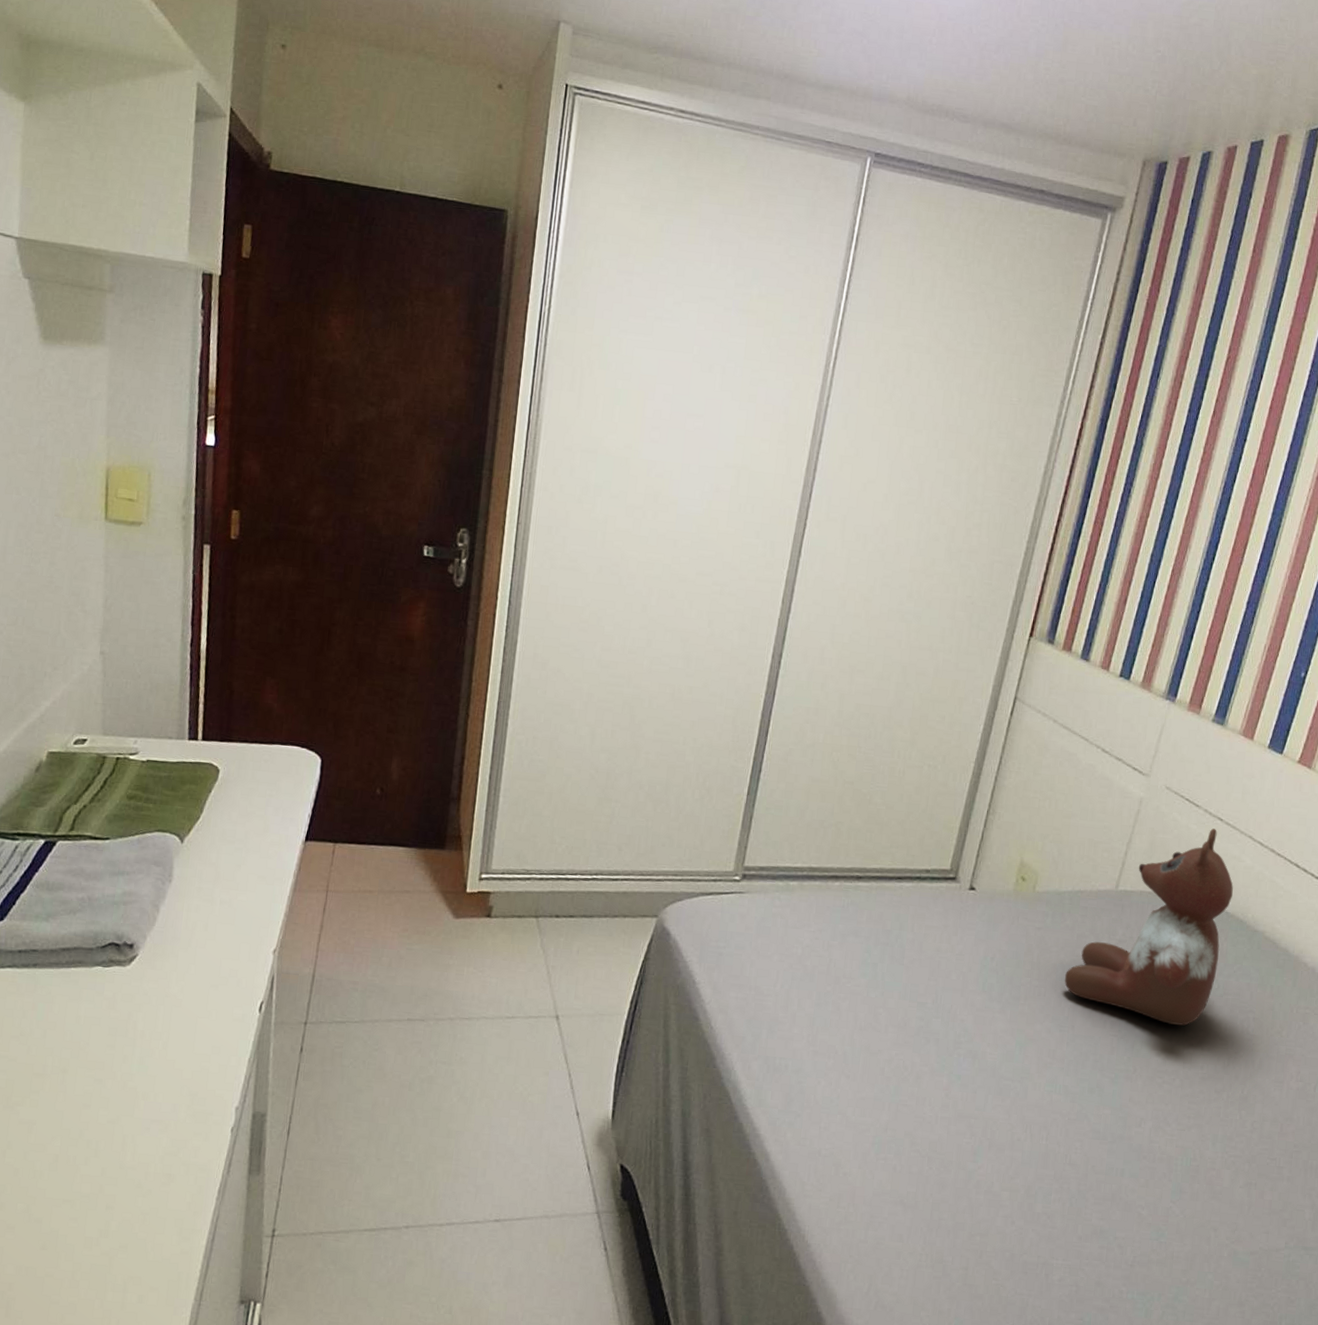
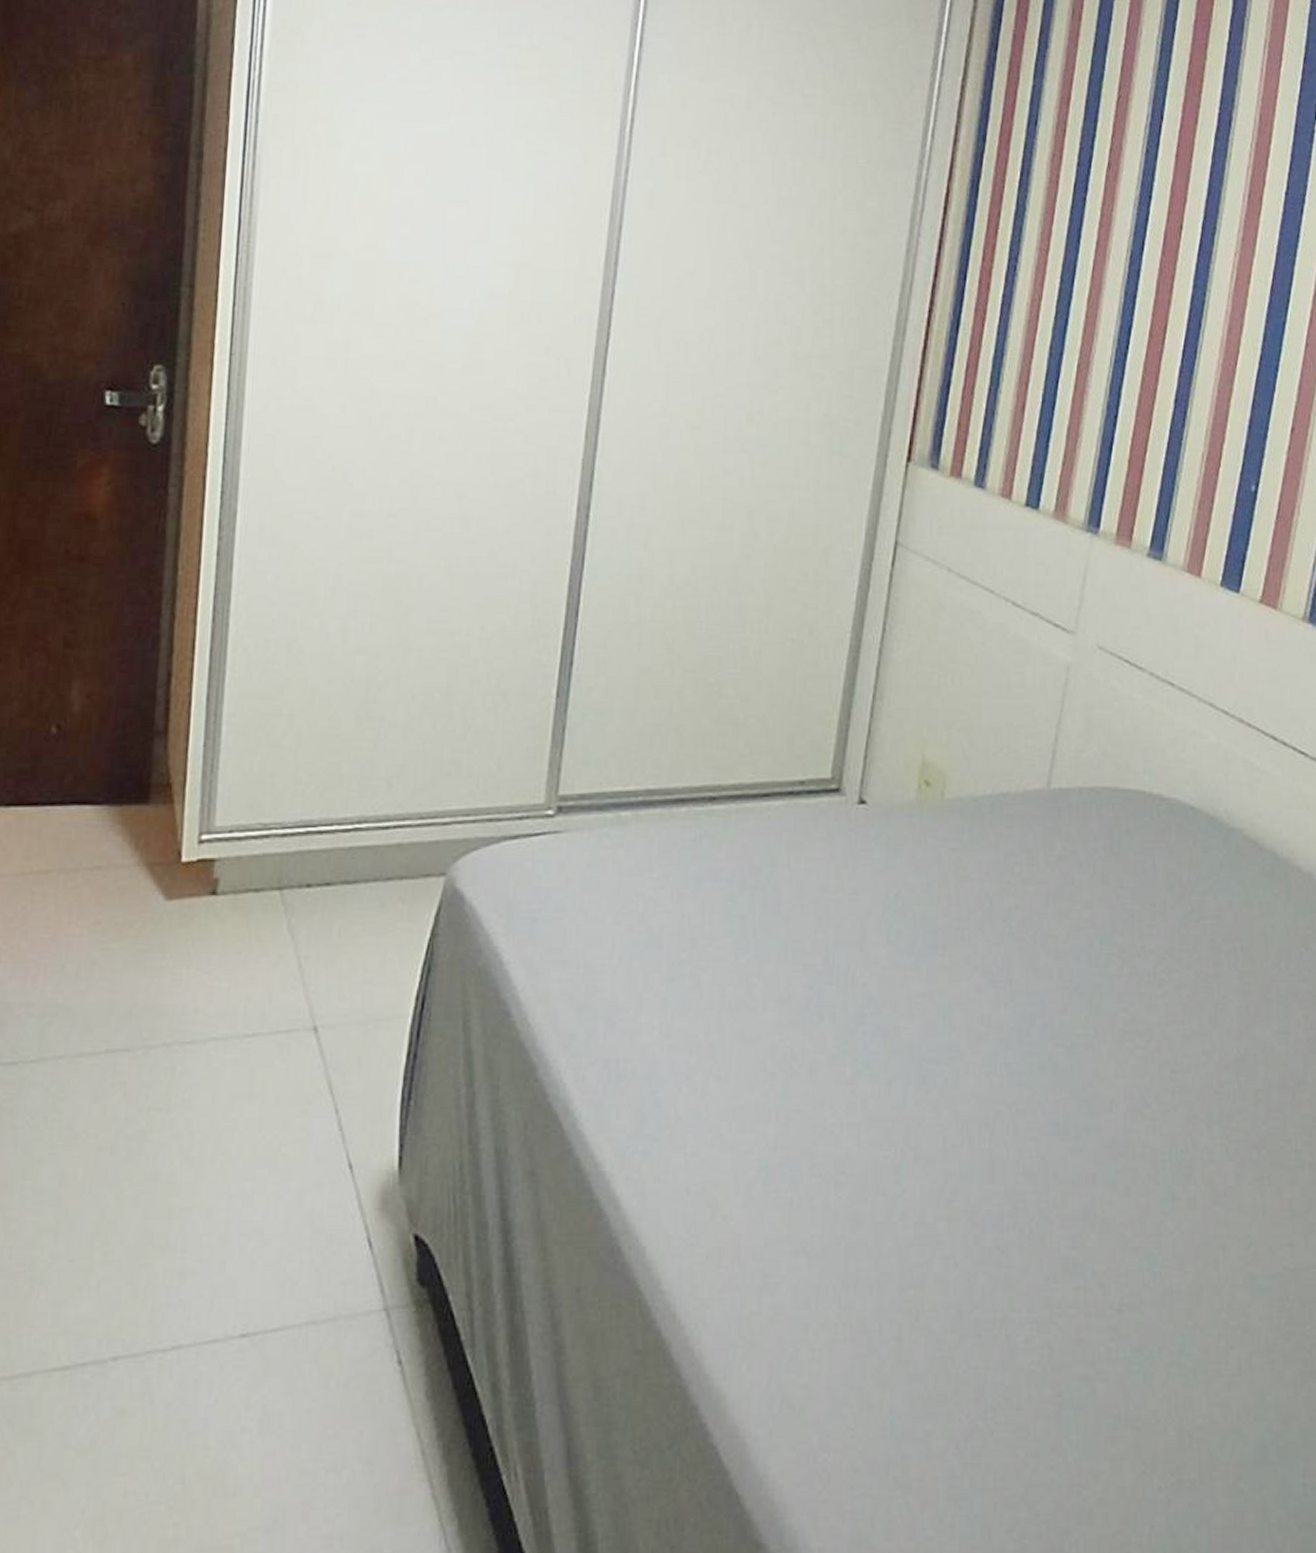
stuffed bear: present [1064,828,1233,1026] -> none [993,697,1197,966]

